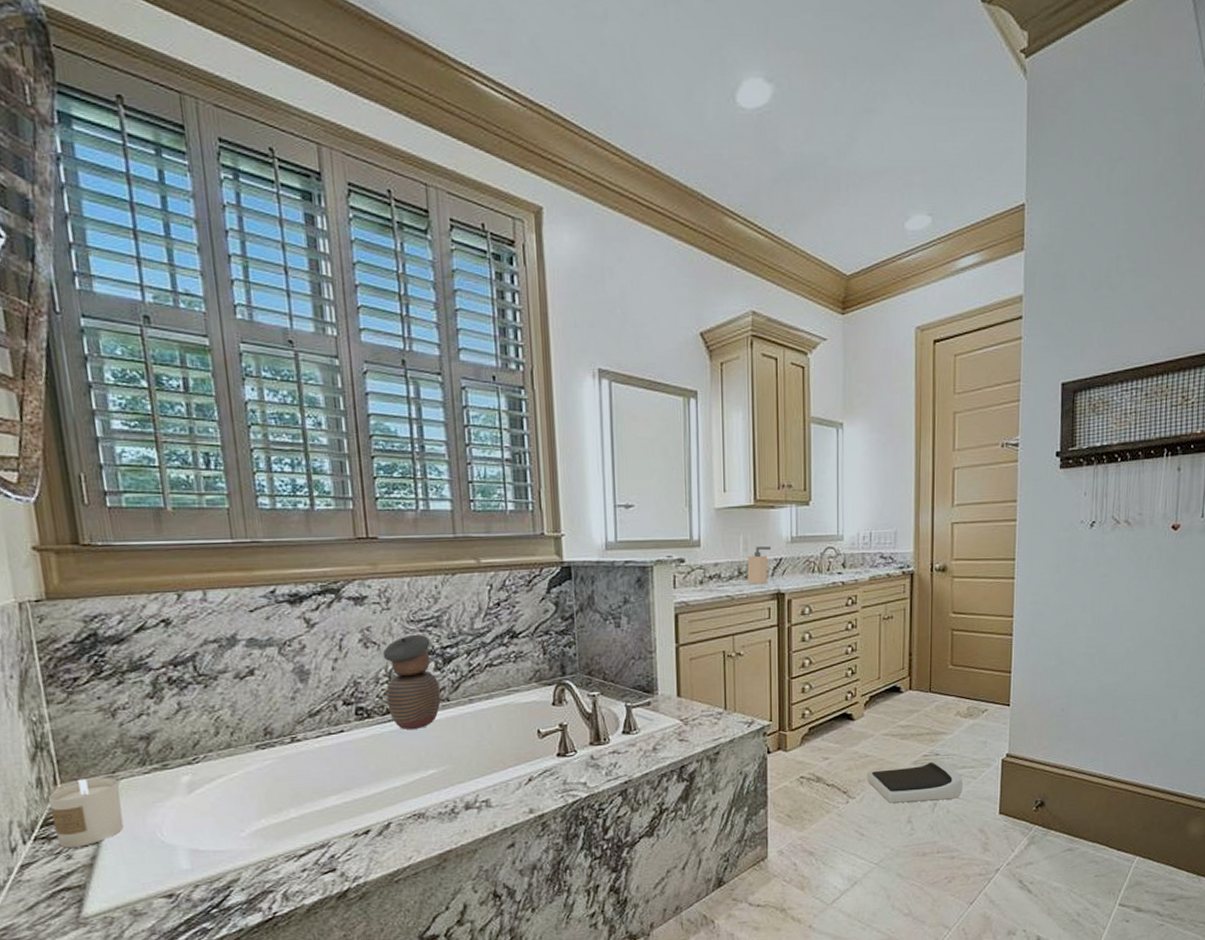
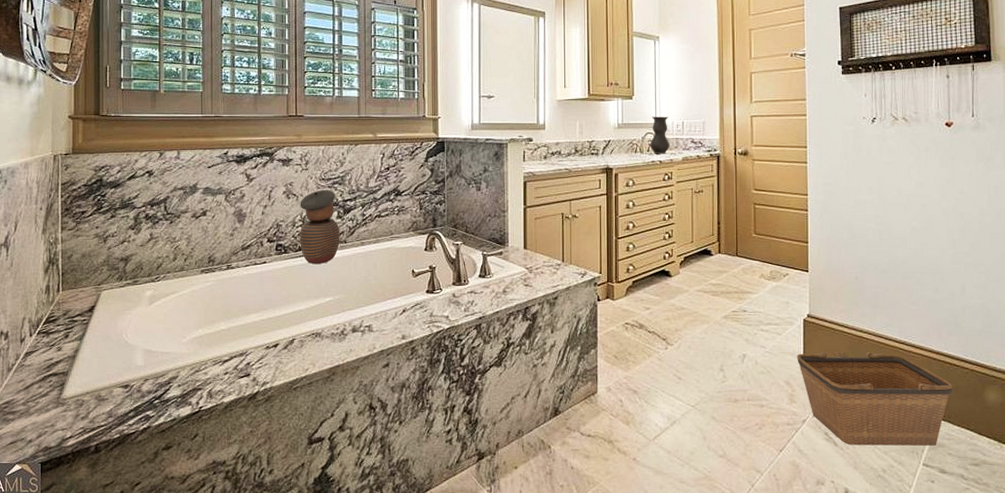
candle: present [48,778,124,848] -> none [52,288,102,342]
soap dispenser: present [747,546,771,585] -> none [582,130,601,161]
vase: none [829,526,854,574] -> present [649,116,670,154]
scale: present [866,759,963,803] -> none [683,315,769,352]
bicycle basket: none [993,791,1156,891] -> present [797,352,953,446]

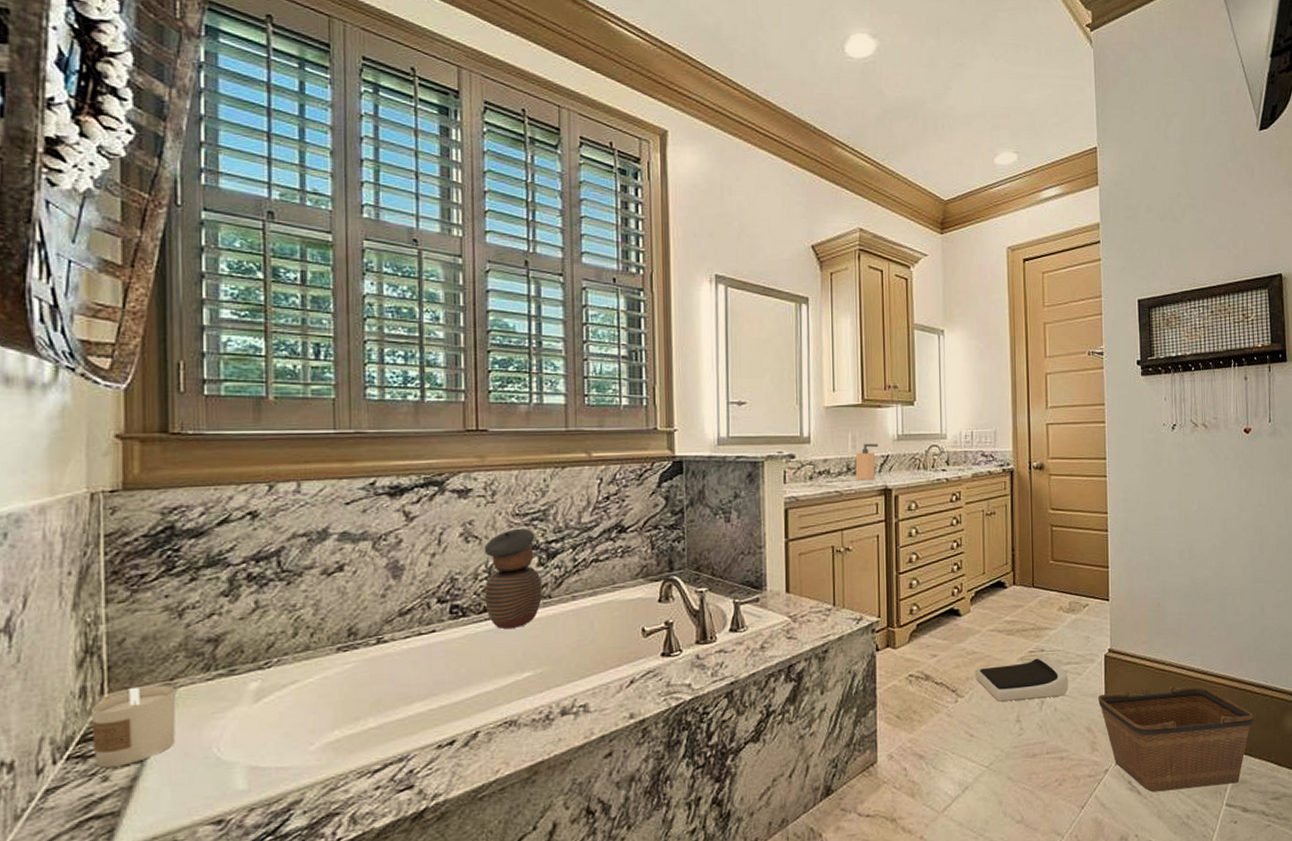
candle: none [52,288,102,342] -> present [90,686,176,768]
soap dispenser: none [582,130,601,161] -> present [855,443,878,481]
vase: present [649,116,670,154] -> none [934,425,957,471]
scale: none [683,315,769,352] -> present [974,655,1069,702]

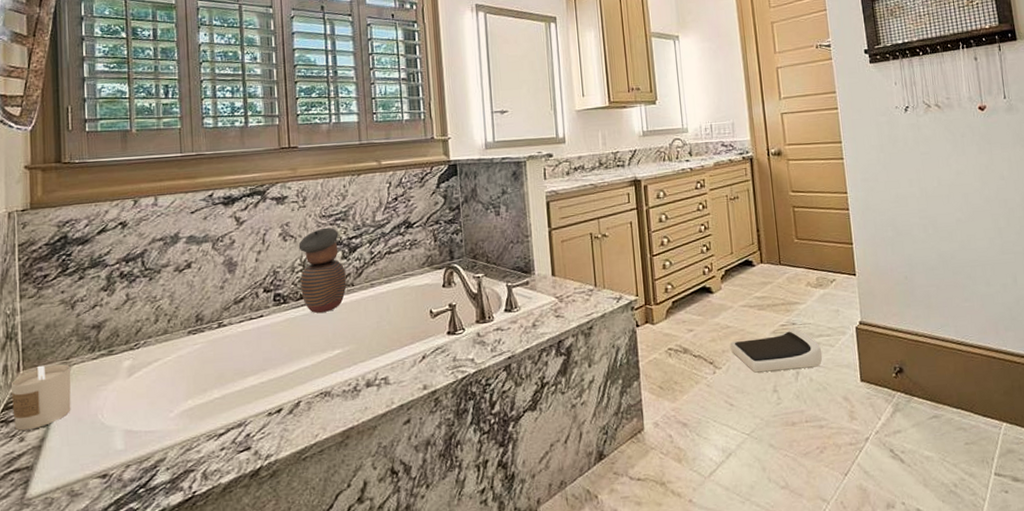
soap dispenser: present [855,443,878,481] -> none [606,140,626,174]
bicycle basket: present [1098,686,1254,793] -> none [853,356,1017,461]

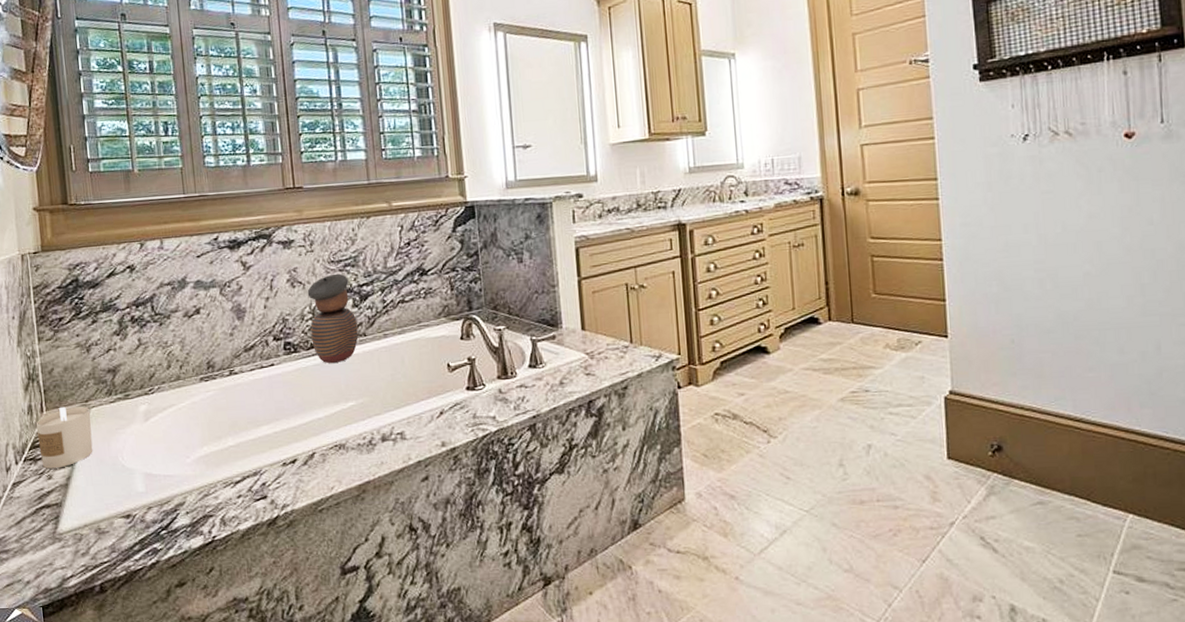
scale: present [730,328,823,373] -> none [788,396,901,444]

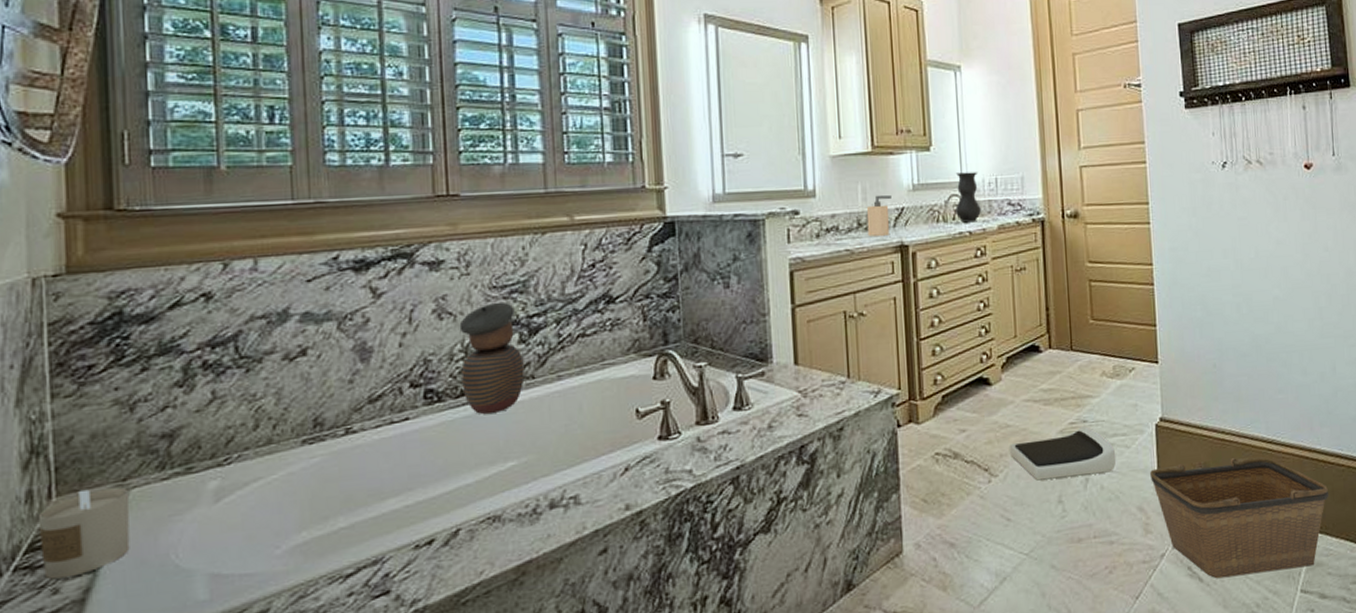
soap dispenser: none [645,177,669,217] -> present [866,194,891,237]
vase: none [730,153,757,202] -> present [954,172,981,223]
scale: none [788,396,901,444] -> present [1009,426,1116,481]
bicycle basket: none [938,434,1150,551] -> present [1150,457,1329,579]

